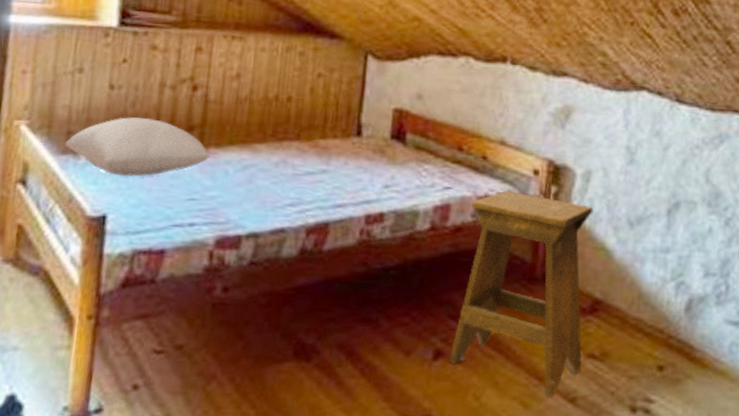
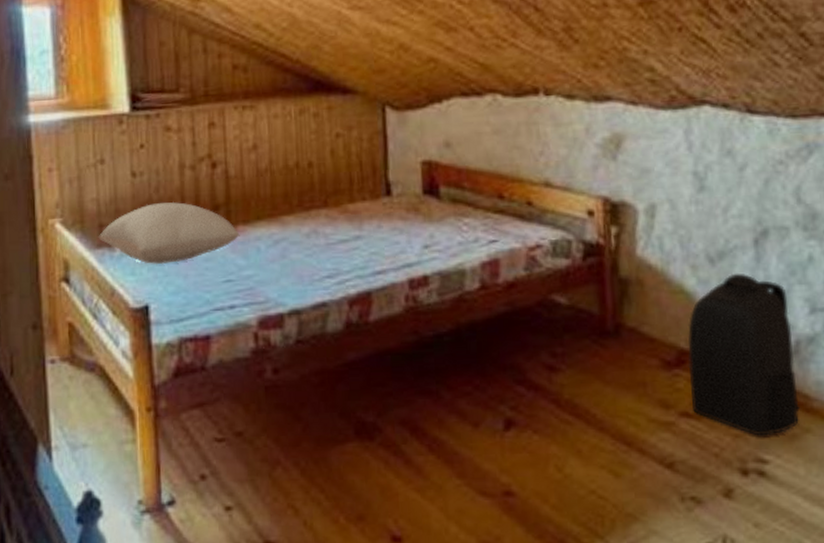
stool: present [449,191,593,397] -> none [522,237,675,463]
backpack: none [598,237,688,379] -> present [687,273,800,436]

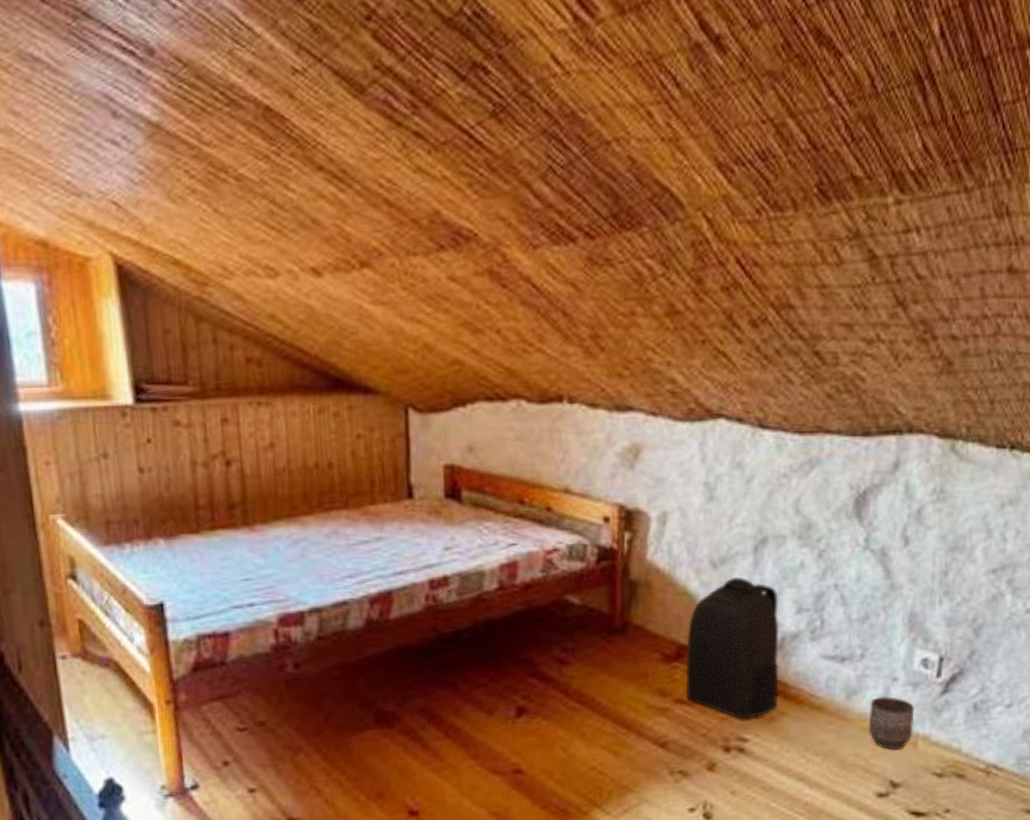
pillow: present [98,201,241,265] -> none [105,499,259,563]

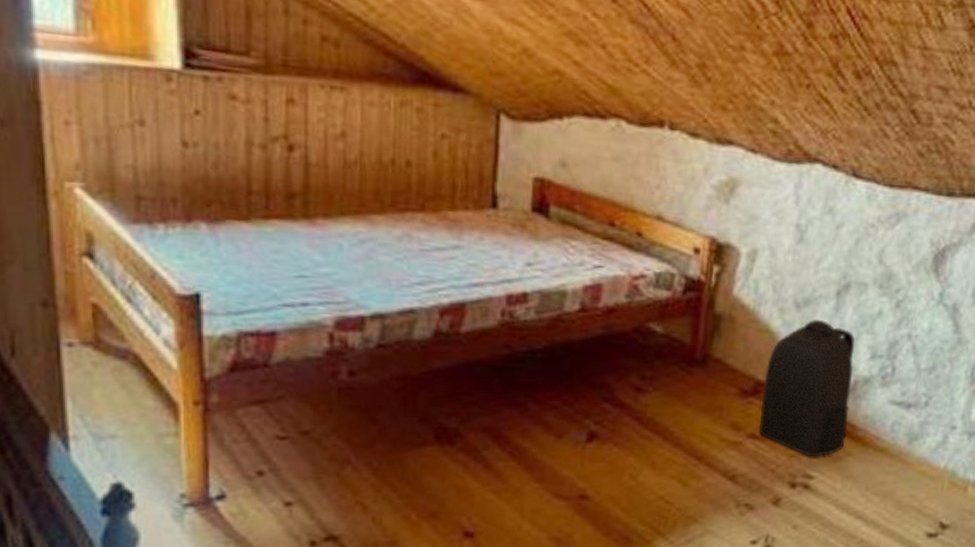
planter: present [868,695,915,751] -> none [925,442,968,494]

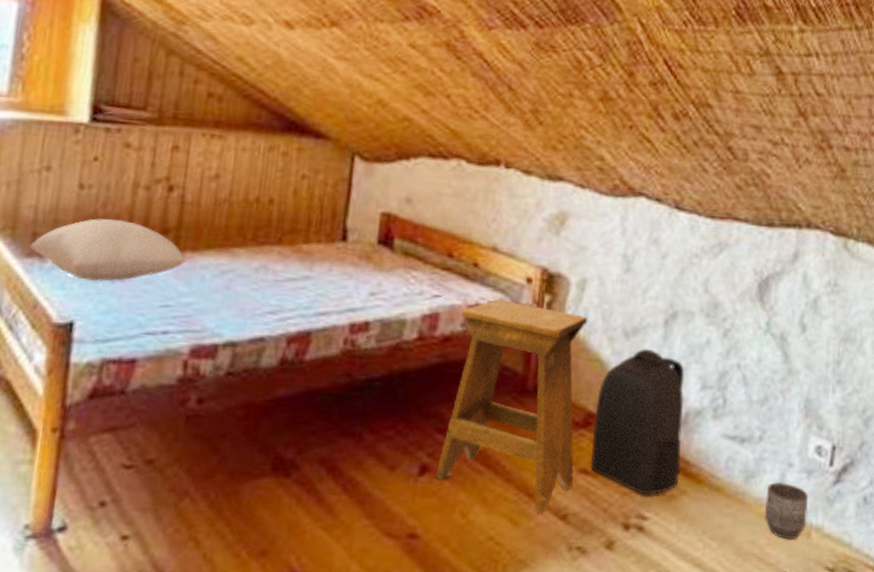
pillow: none [134,181,320,251] -> present [29,218,188,282]
stool: none [604,270,758,475] -> present [436,299,588,514]
planter: none [925,442,968,494] -> present [764,481,809,540]

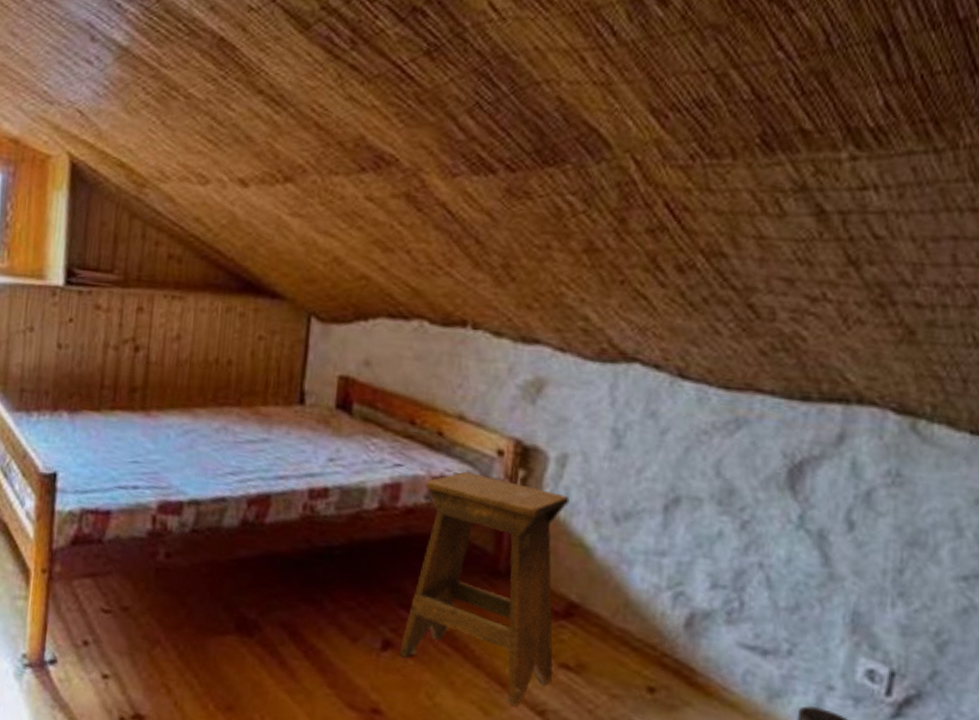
pillow: present [29,218,188,282] -> none [18,376,154,437]
backpack: present [591,348,685,495] -> none [573,535,690,702]

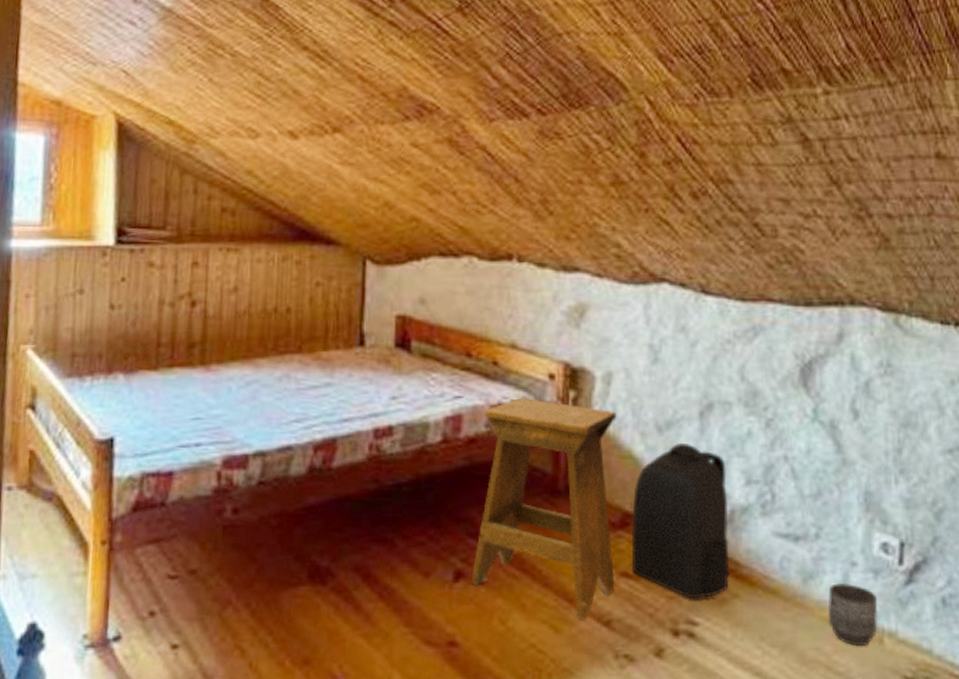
backpack: none [573,535,690,702] -> present [631,442,730,599]

